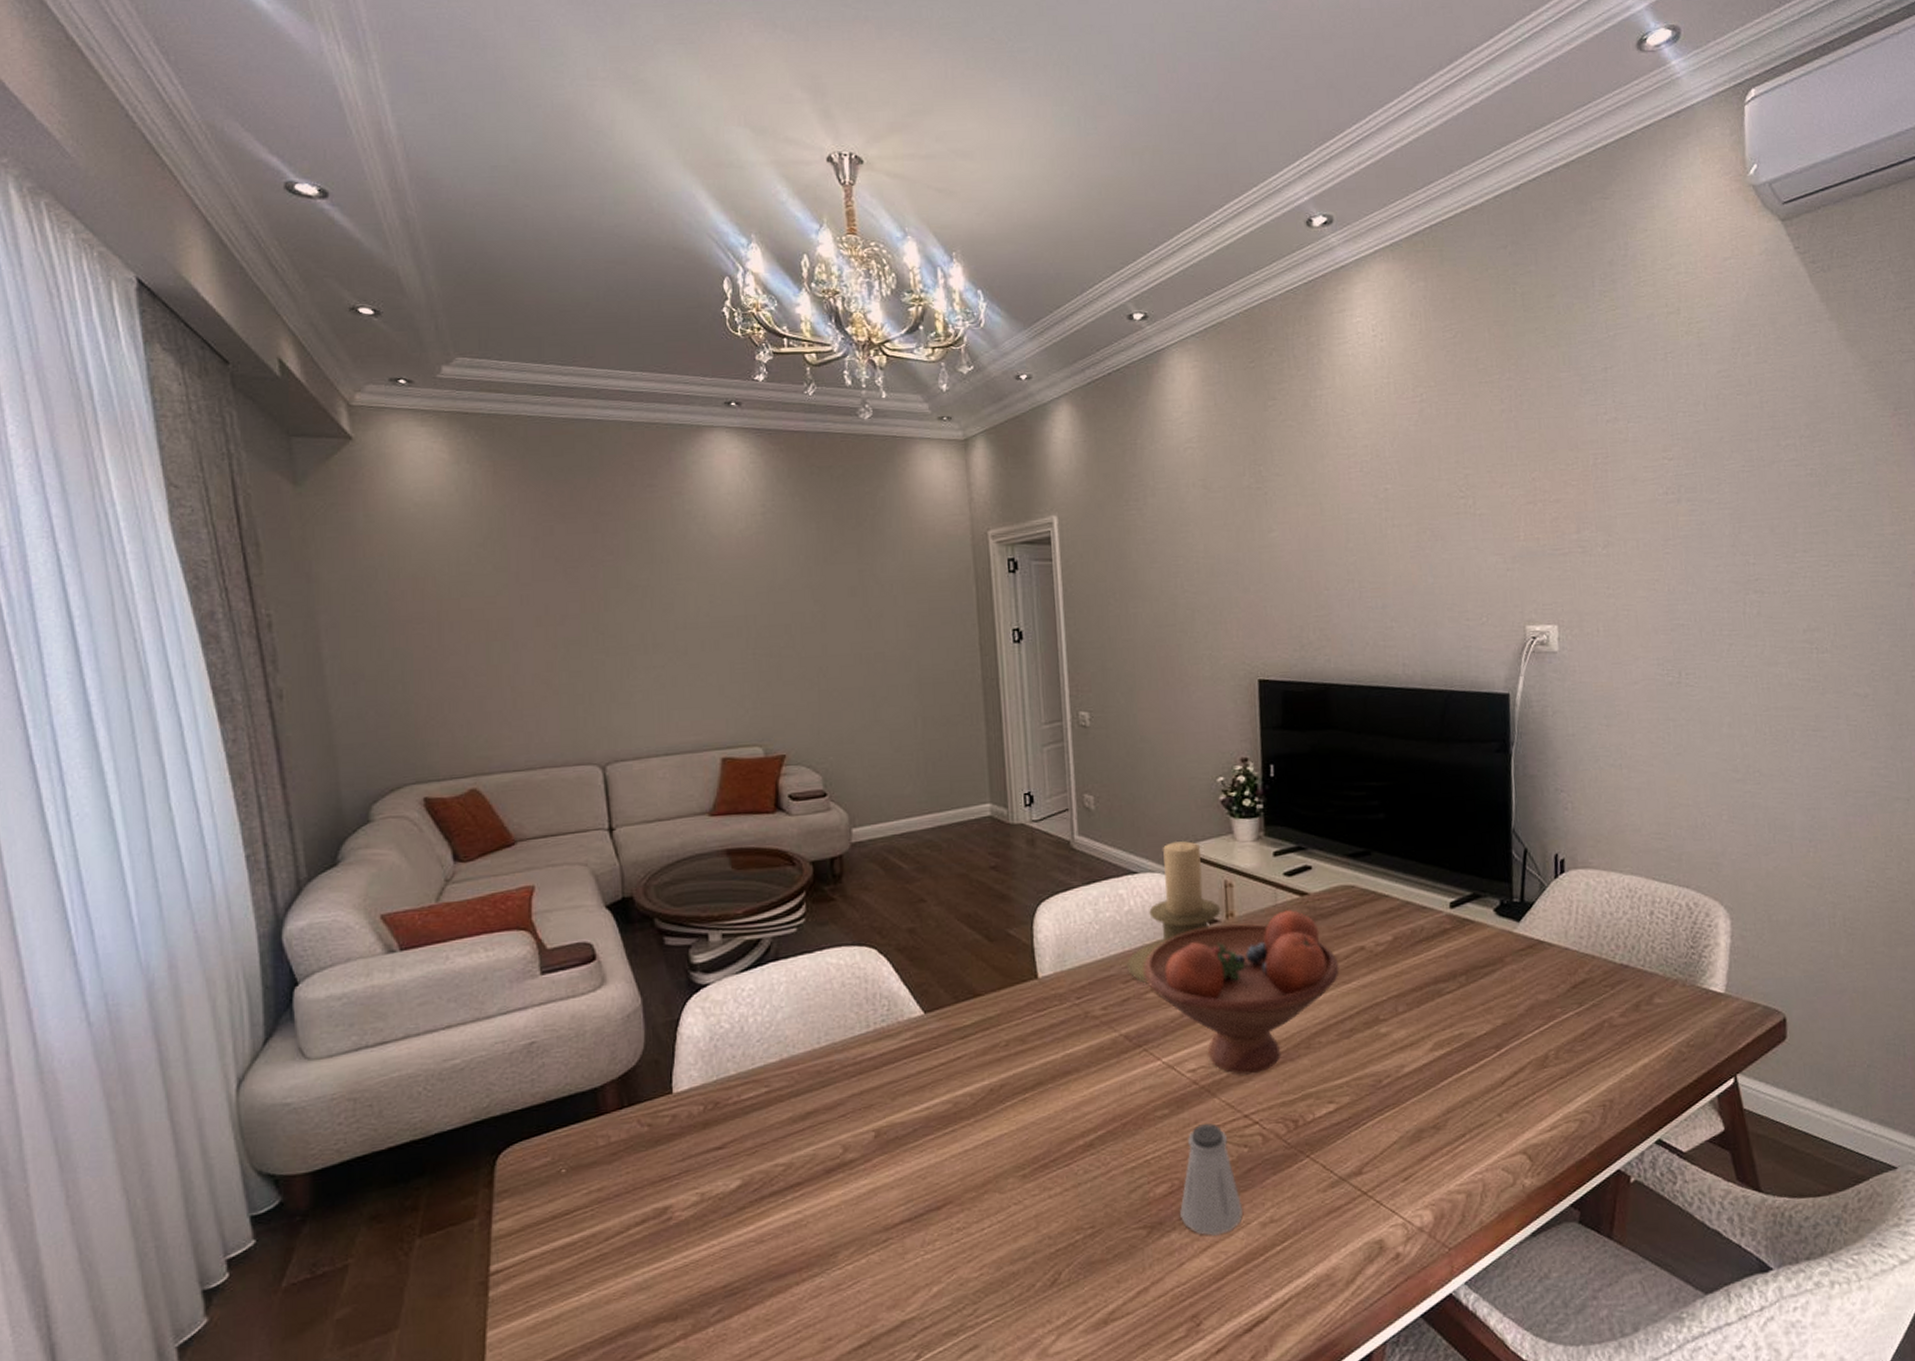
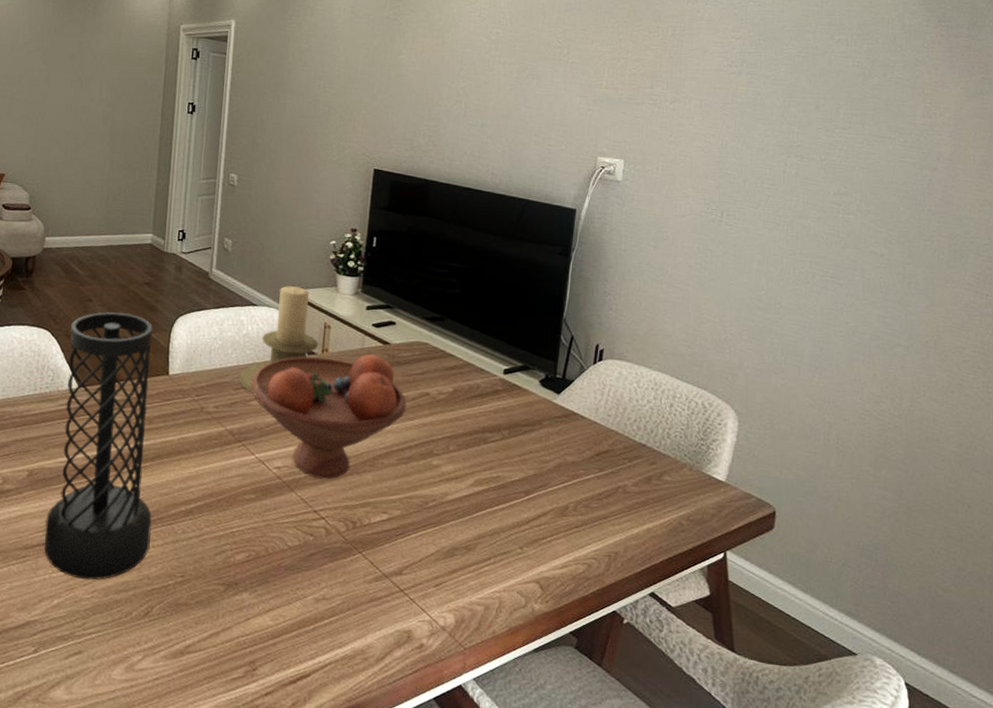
vase: none [902,909,1046,1255] -> present [44,312,153,580]
saltshaker: present [1180,1124,1242,1236] -> none [252,511,302,602]

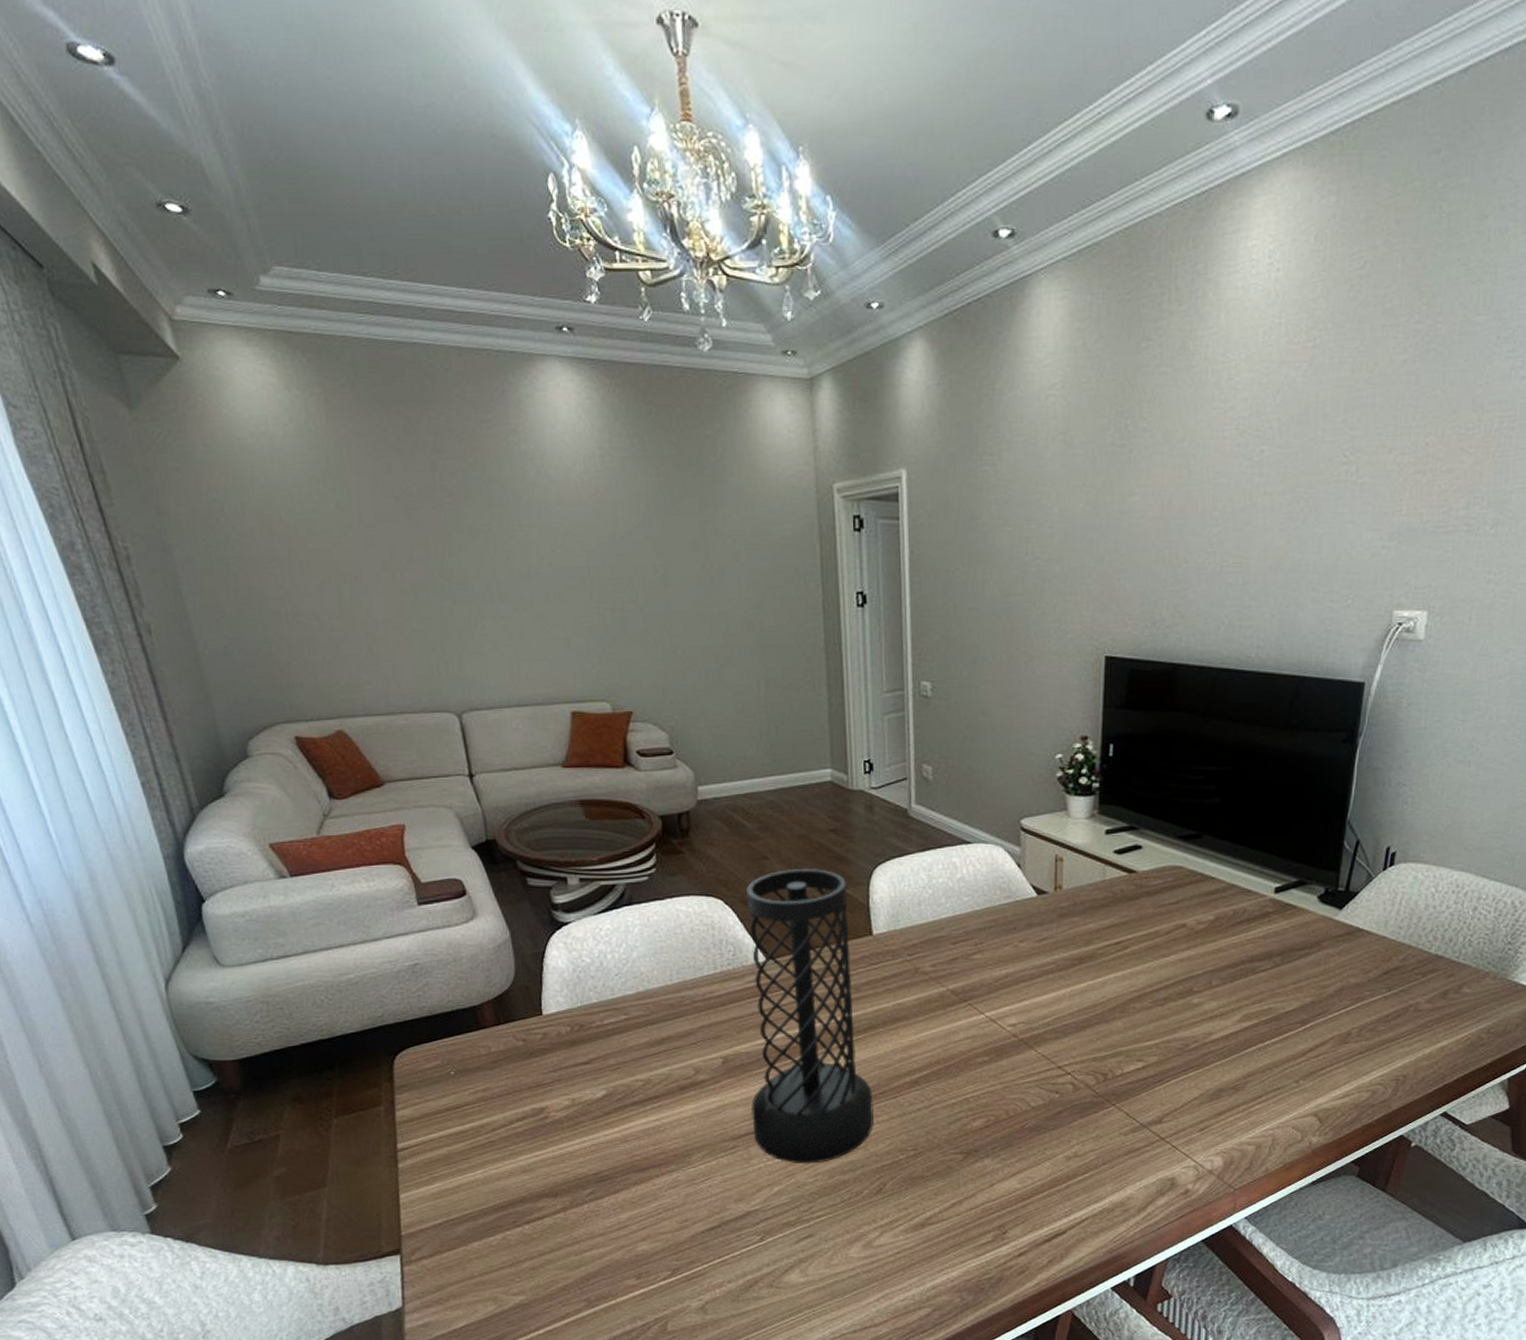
candle holder: present [239,286,319,394] -> none [957,815,1050,946]
fruit bowl: present [251,354,407,479] -> none [972,886,1159,1032]

